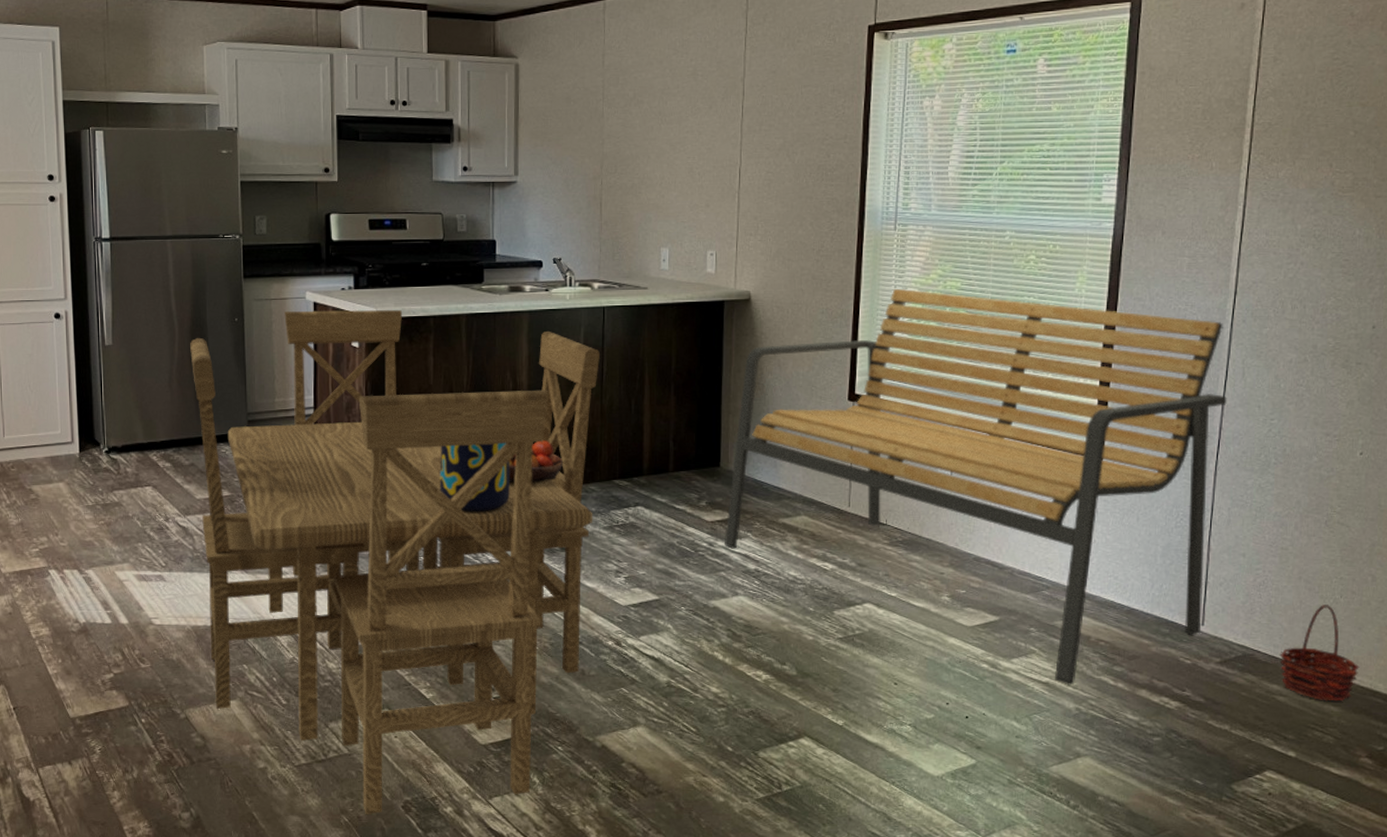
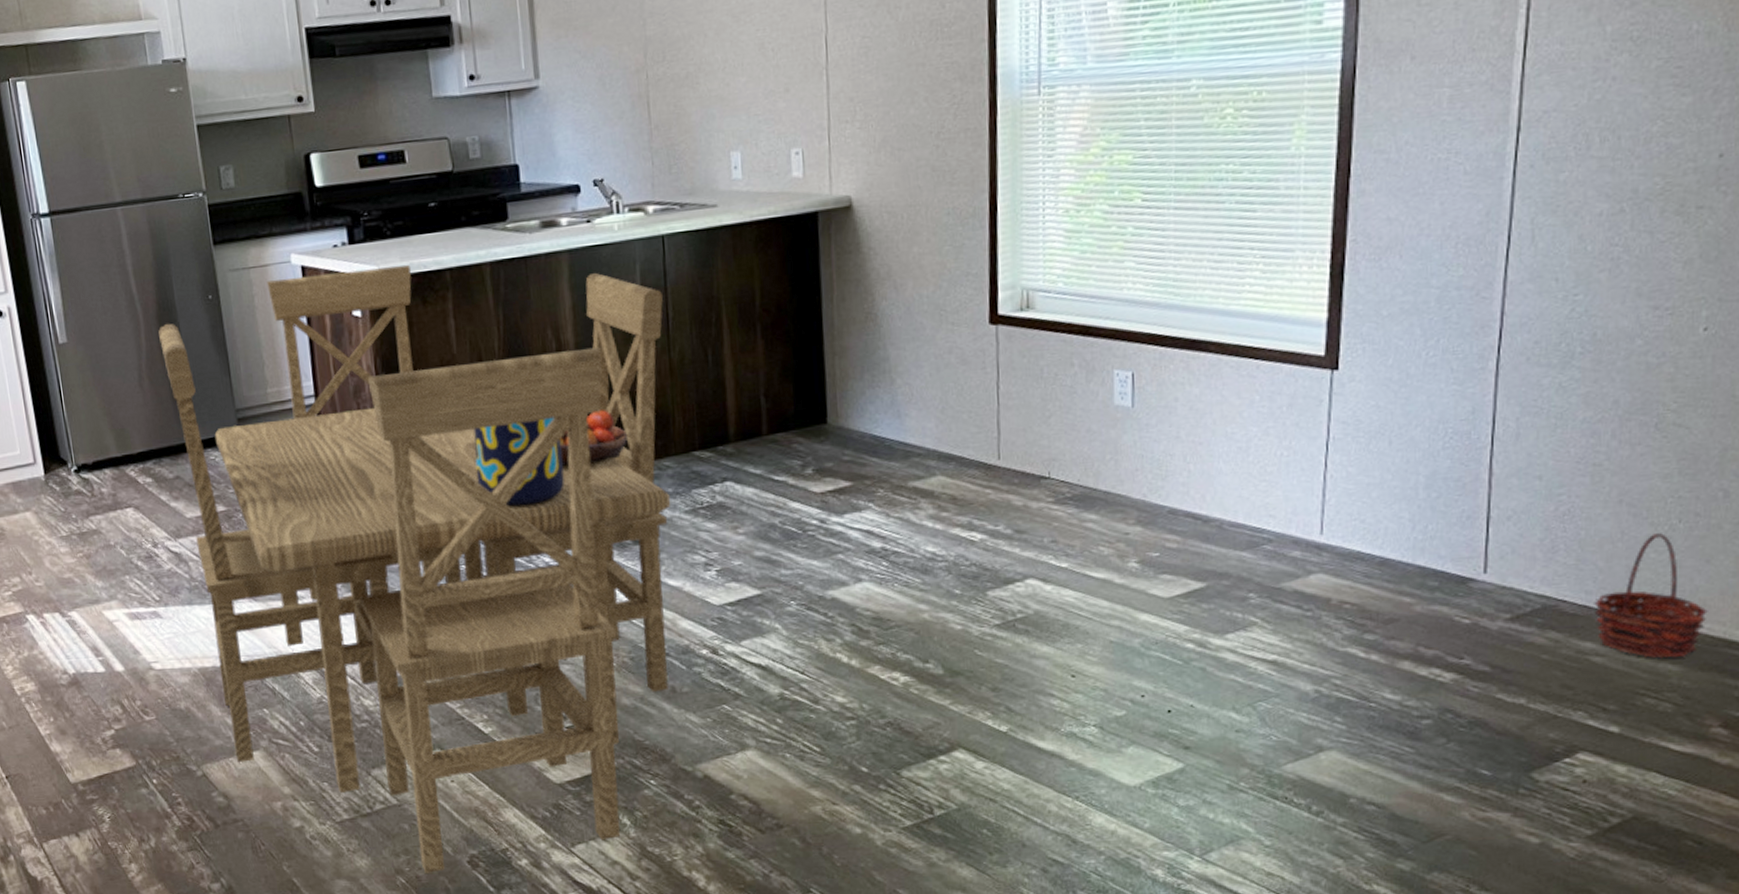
bench: present [725,288,1227,686] -> none [839,170,1510,663]

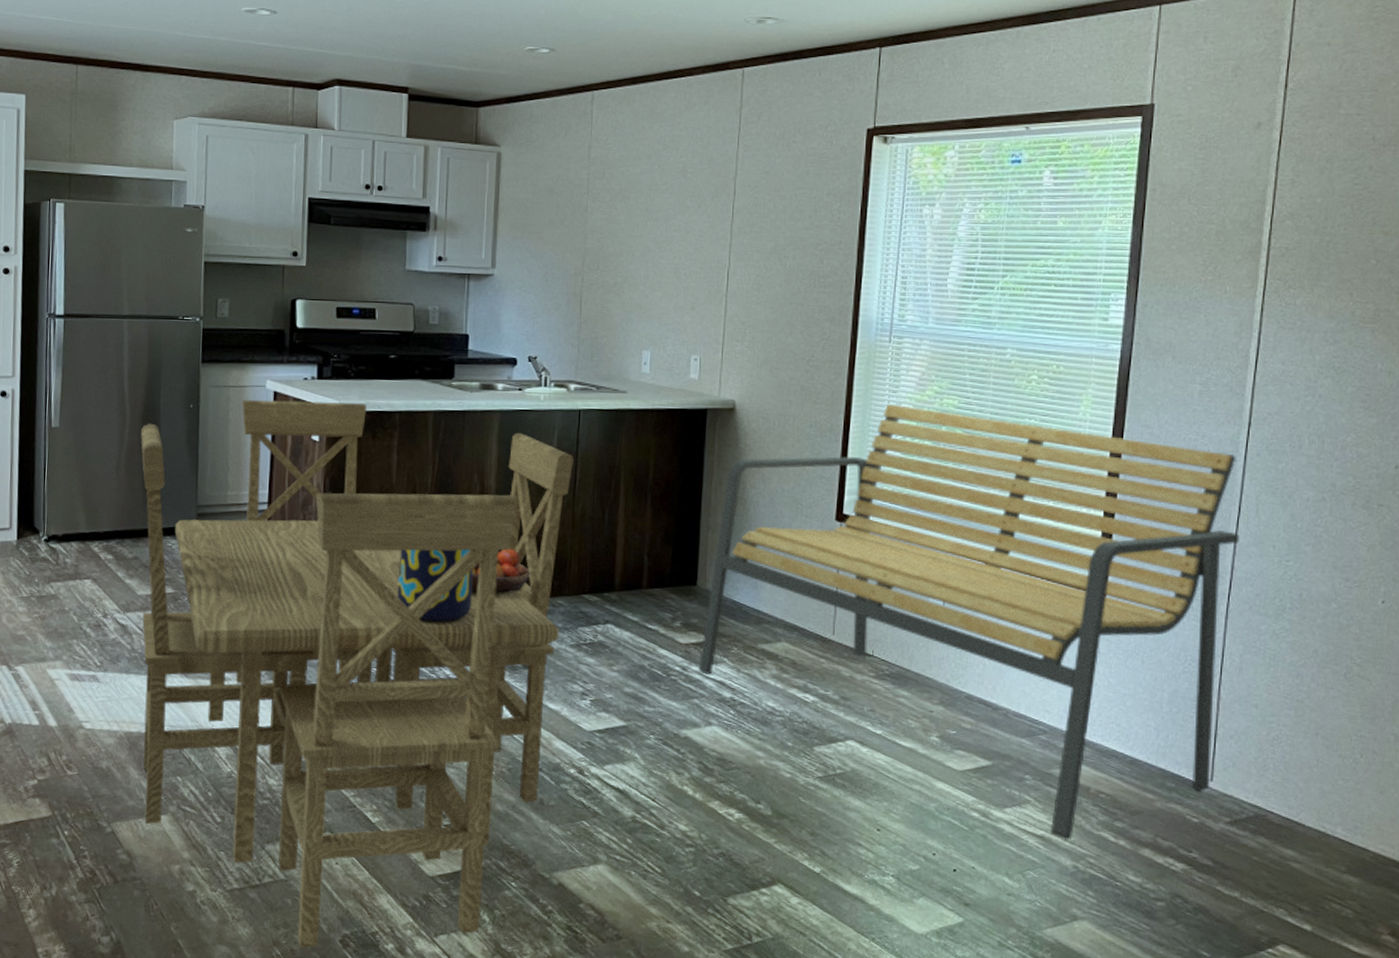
bench: none [839,170,1510,663] -> present [699,403,1240,841]
basket: present [1594,533,1708,658] -> none [1294,764,1381,872]

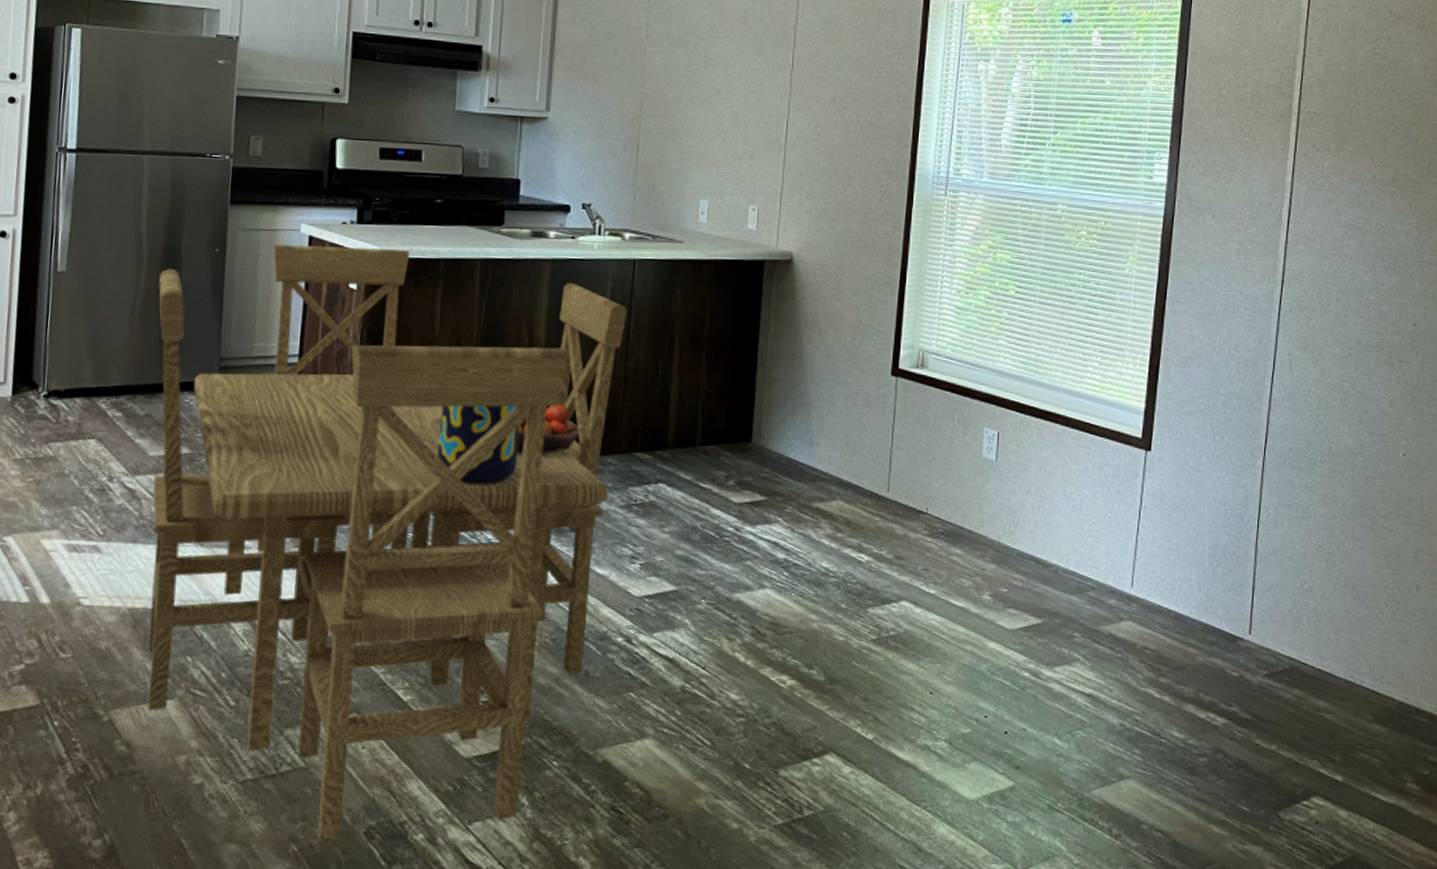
bench: present [699,403,1240,841] -> none [752,257,1274,698]

